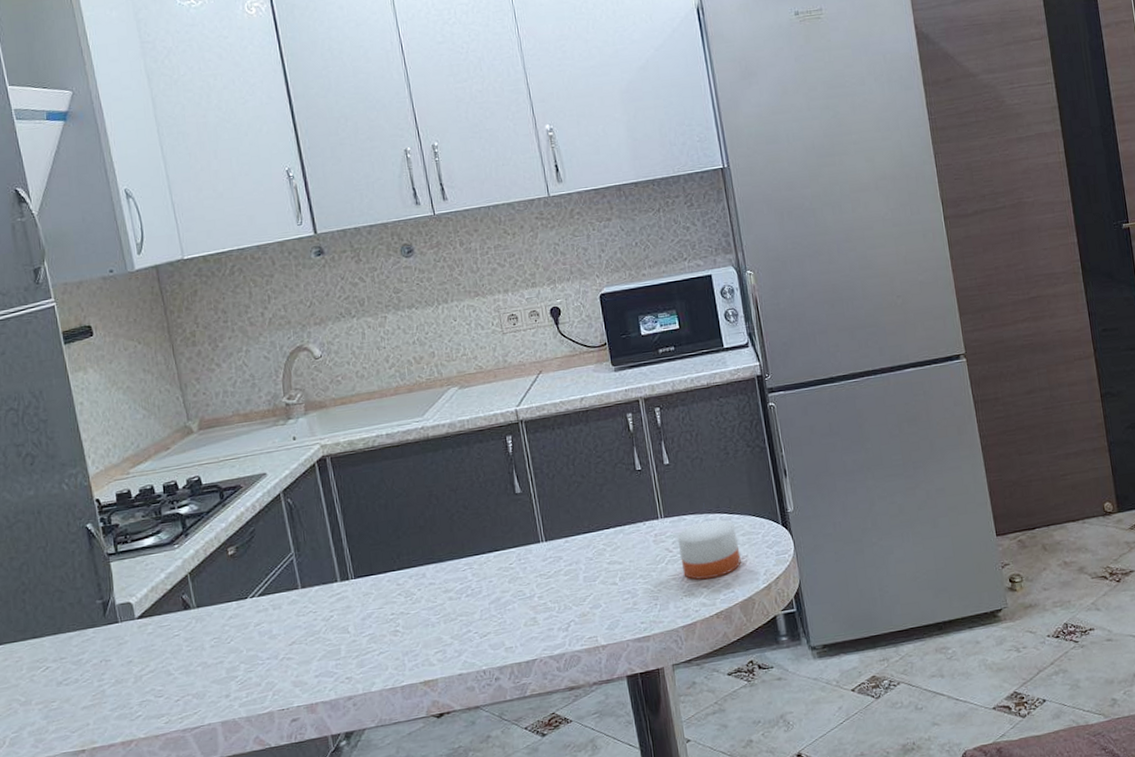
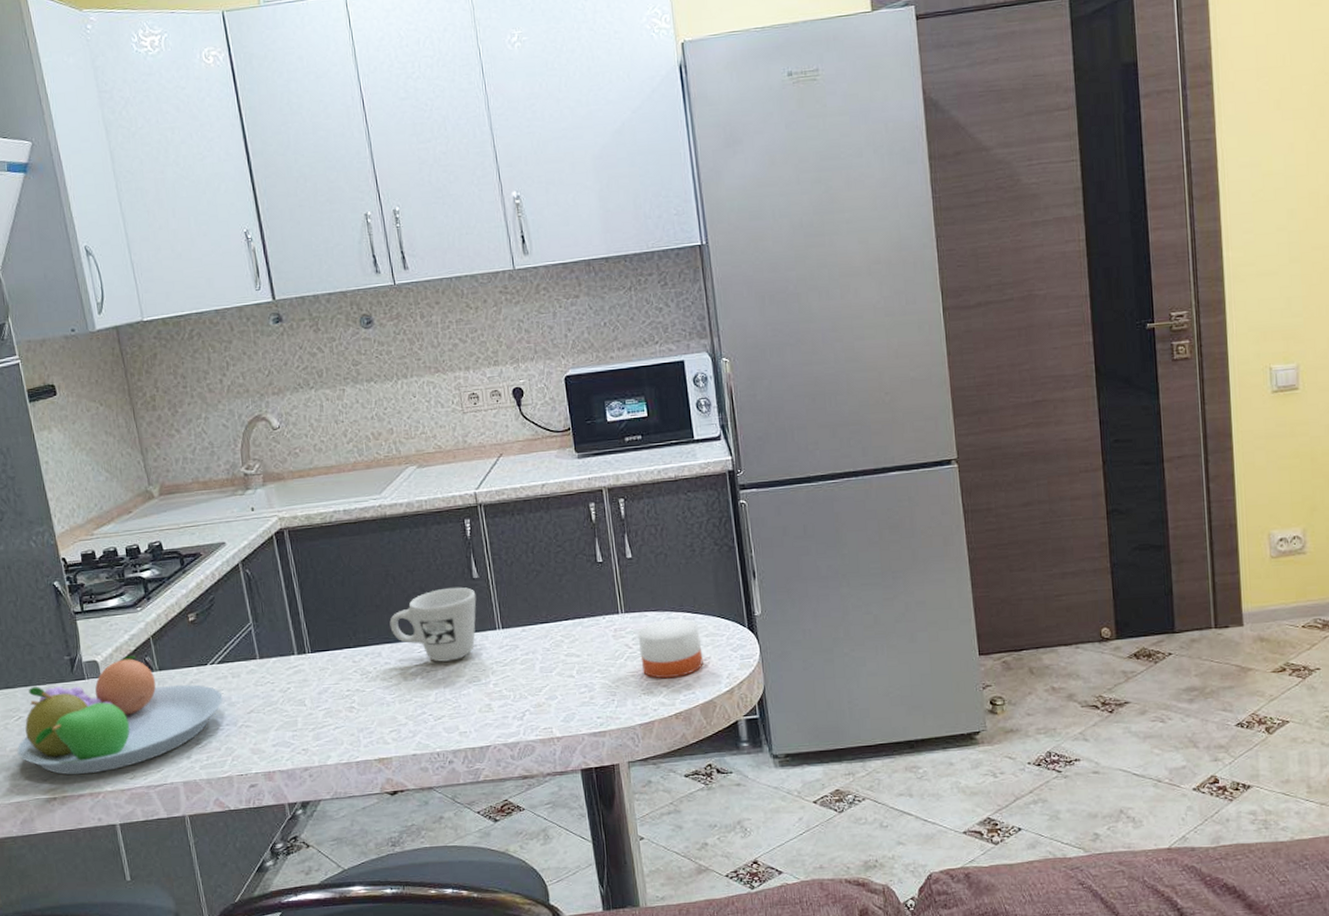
fruit bowl: none [43,594,264,725] -> present [17,655,223,775]
mug: none [433,502,520,579] -> present [389,587,477,662]

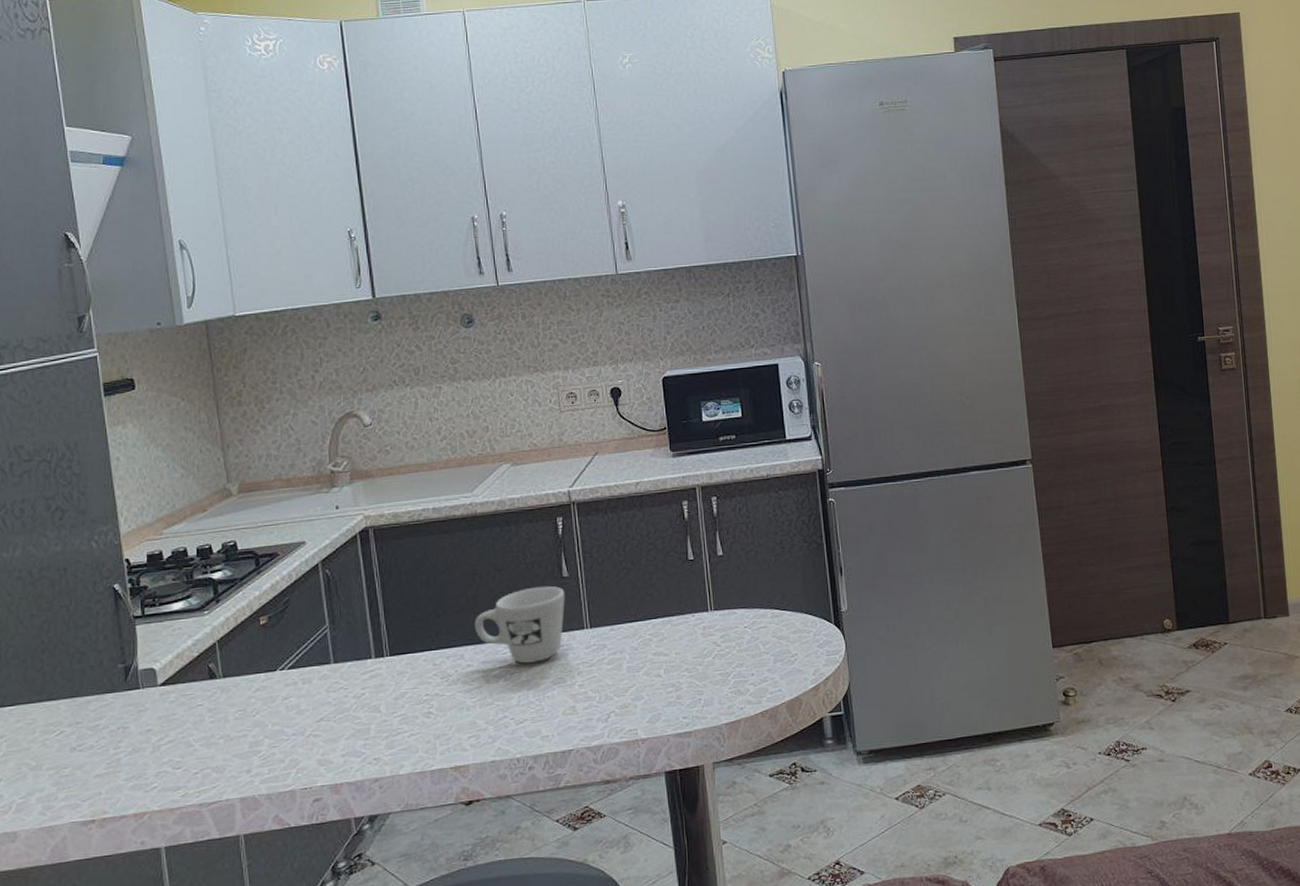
fruit bowl: present [17,655,223,775] -> none [55,661,291,795]
candle: present [637,617,703,679] -> none [726,614,790,676]

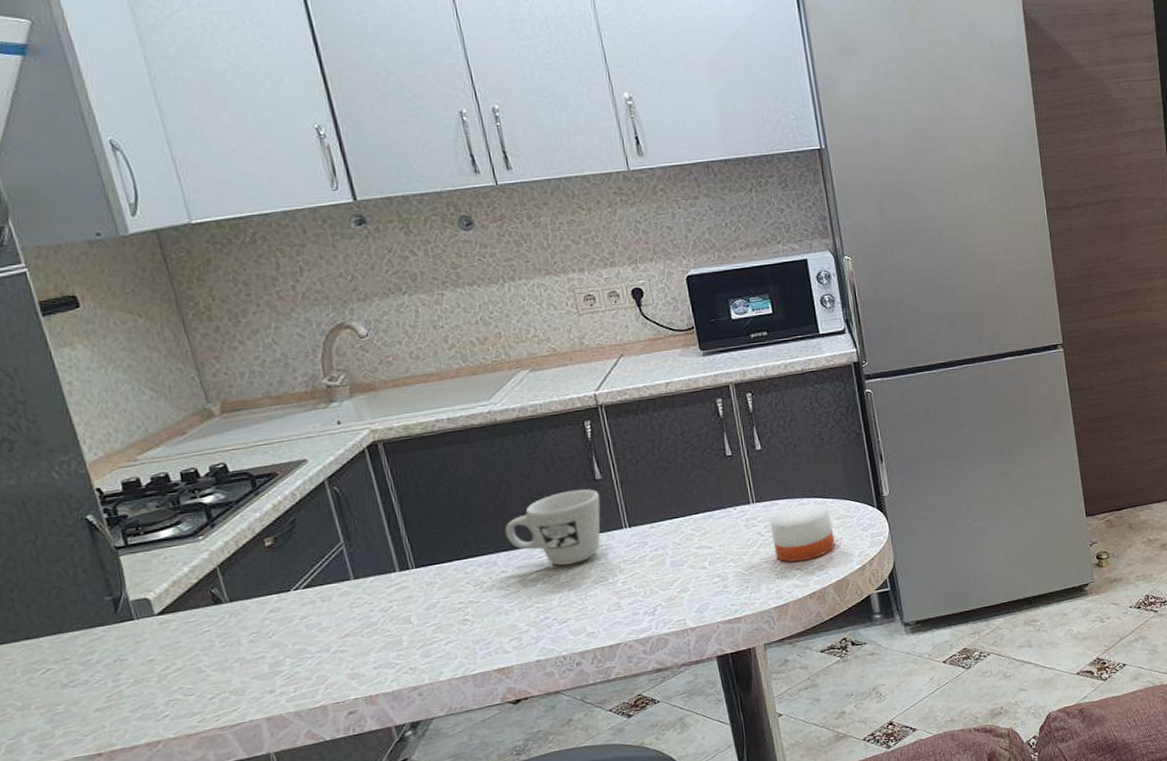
candle: none [726,614,790,676] -> present [769,503,835,562]

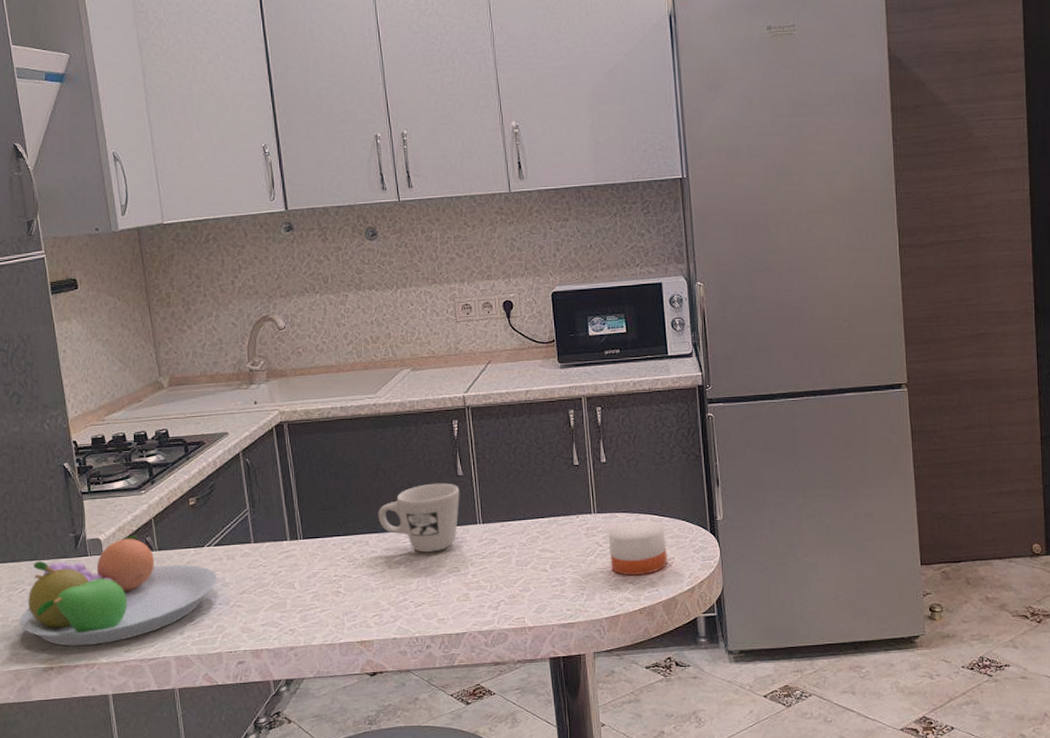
fruit bowl: none [45,588,312,728] -> present [19,535,217,647]

